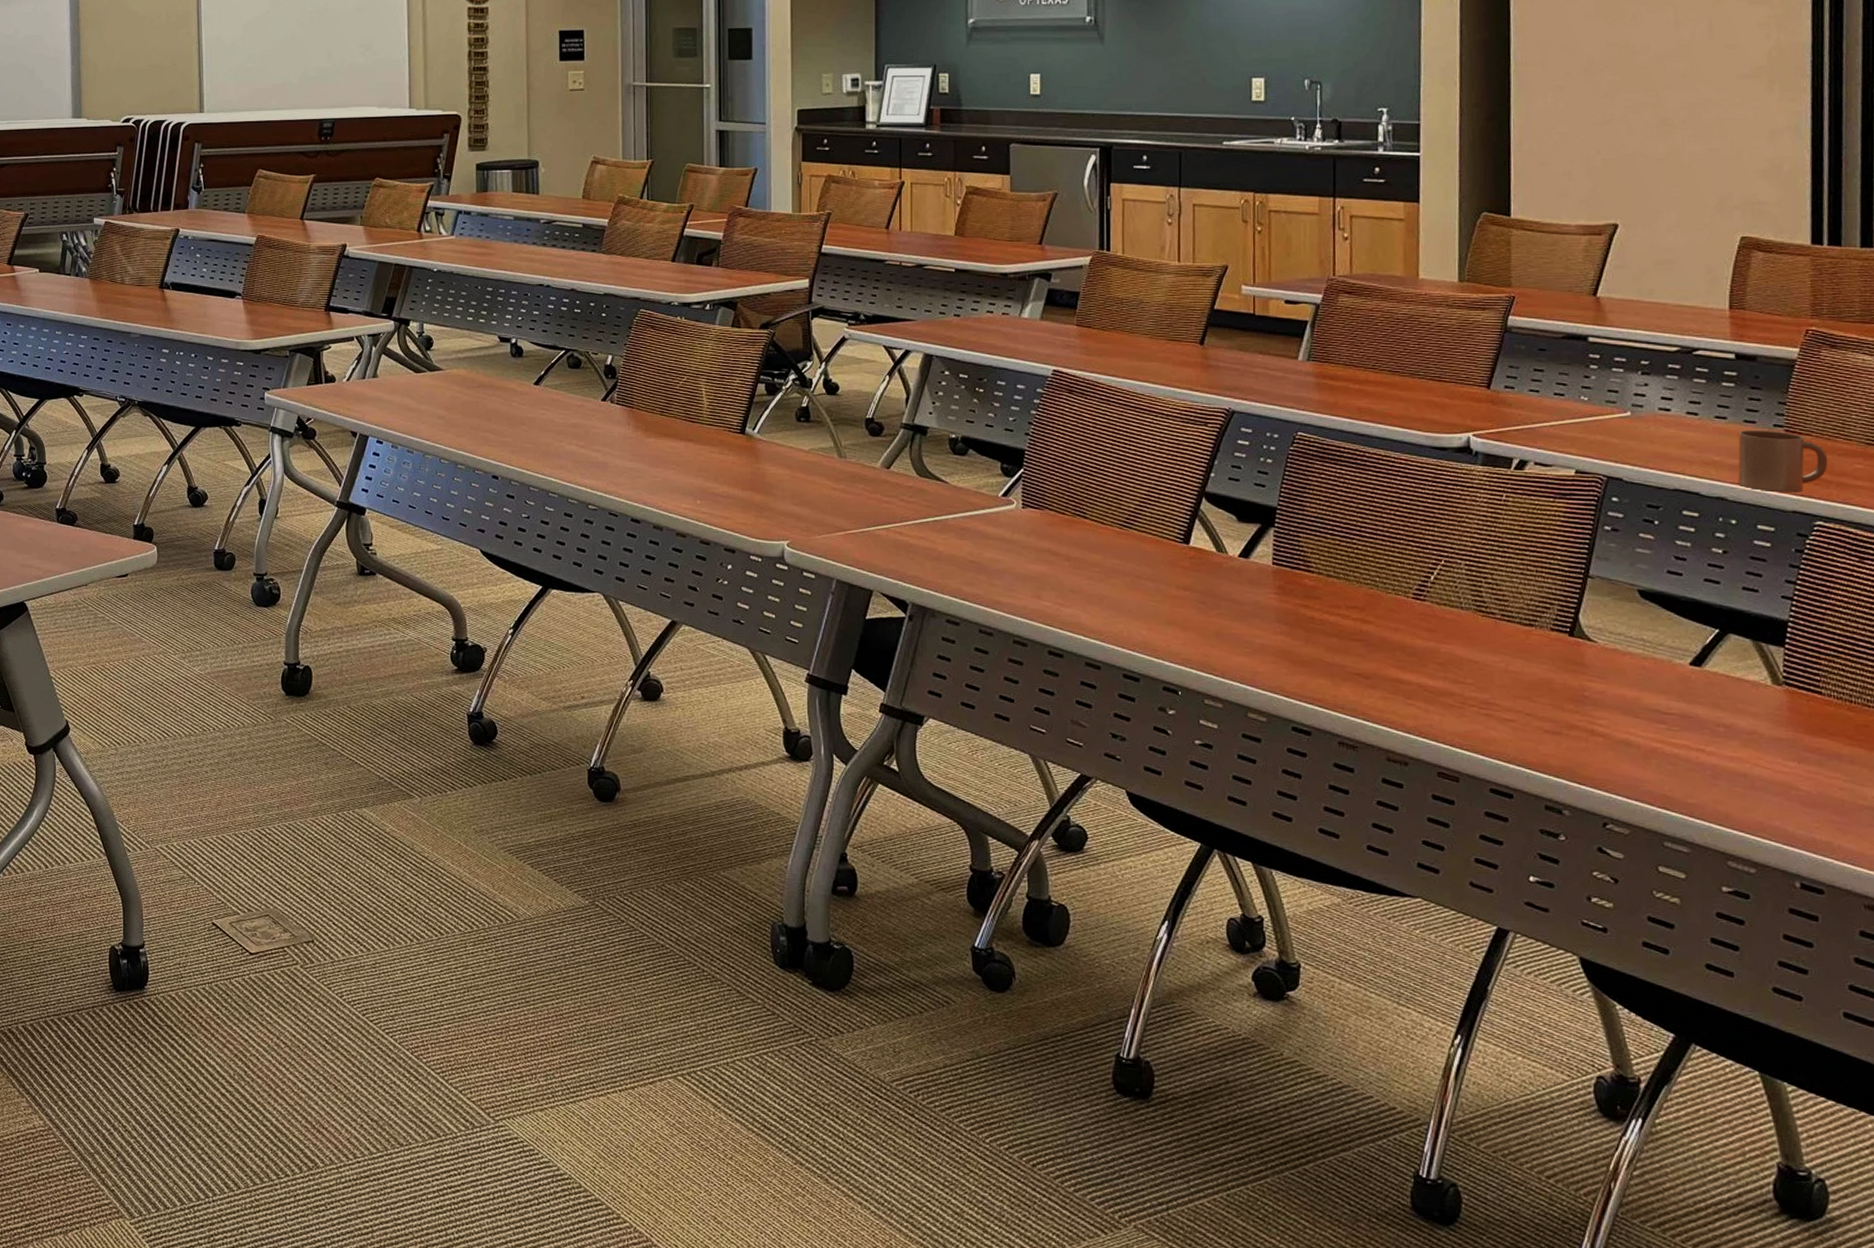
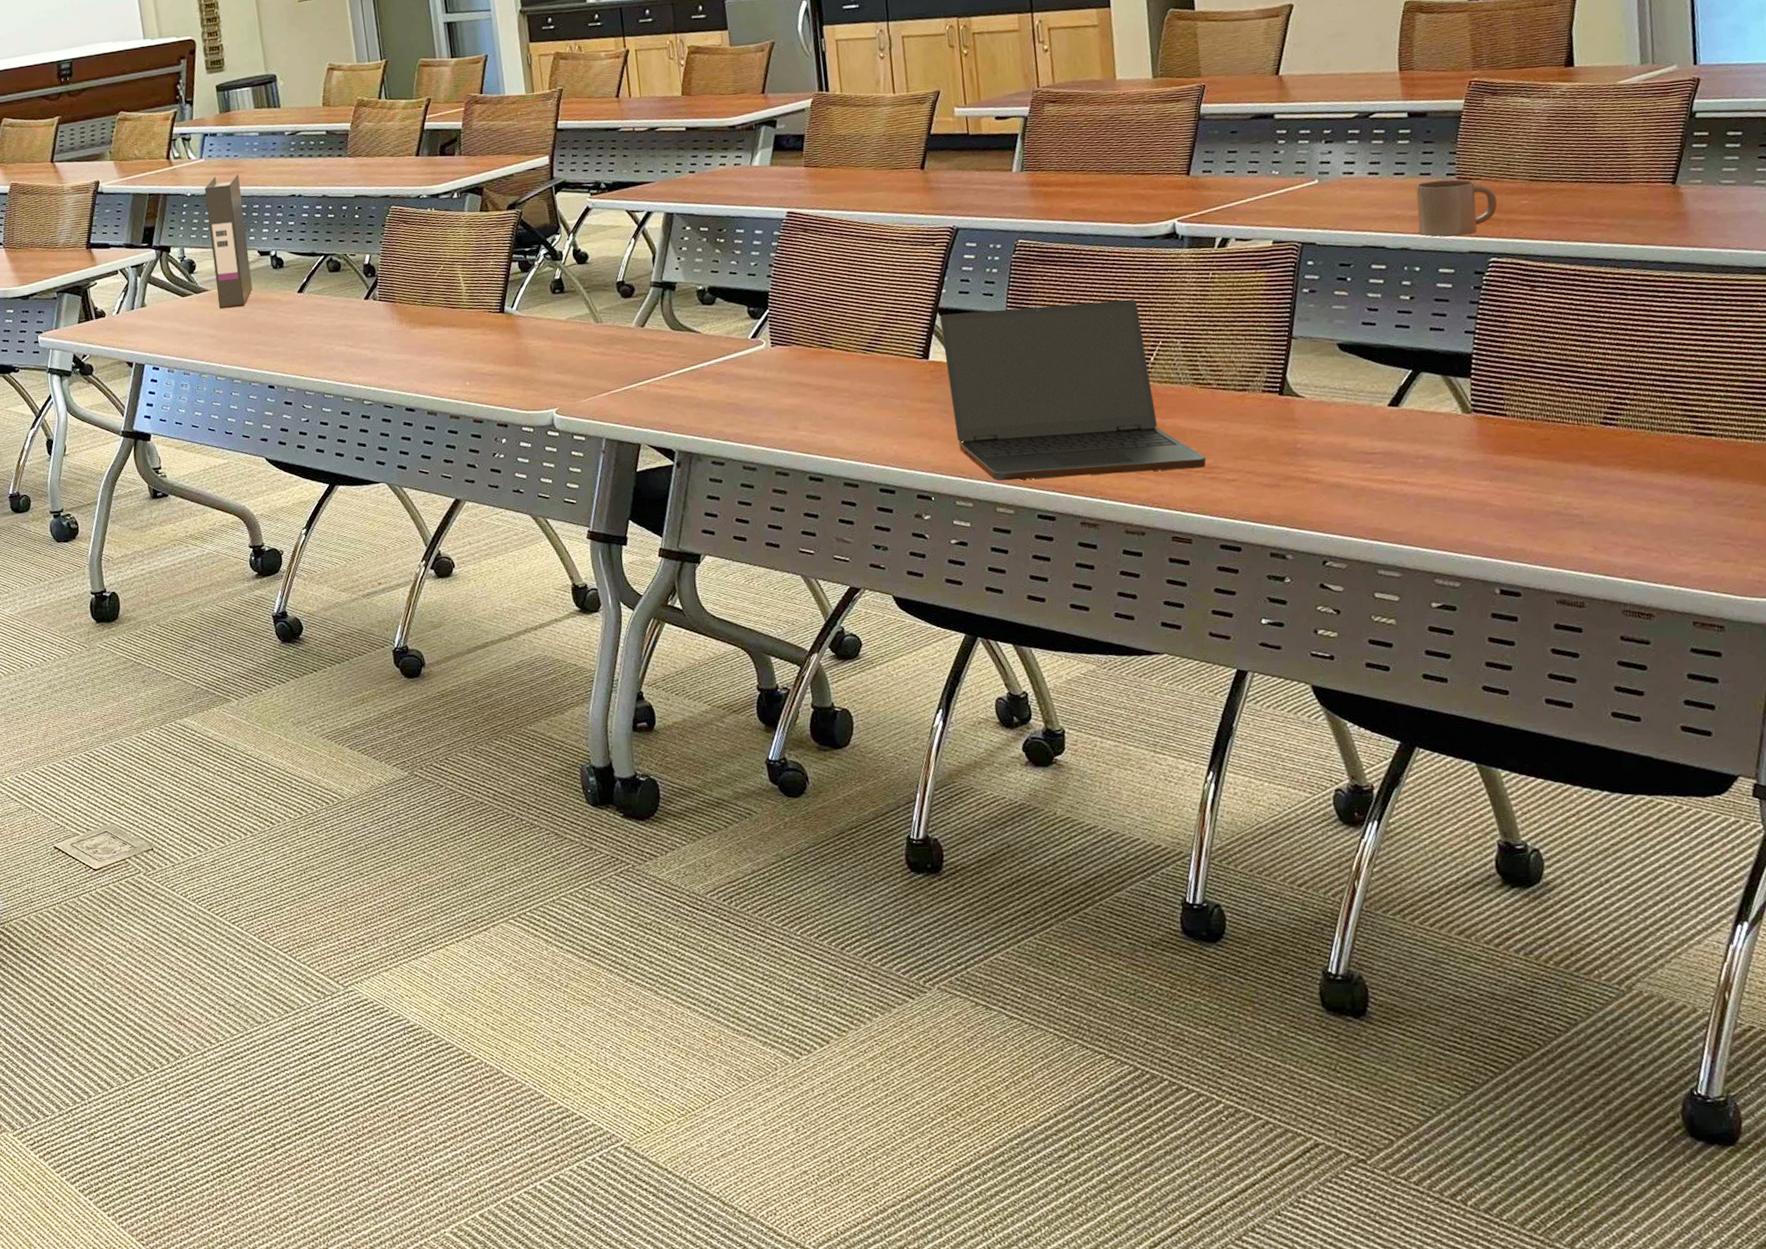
binder: none [451,256,489,392] -> present [204,174,253,310]
laptop: none [1205,500,1483,702] -> present [939,299,1207,481]

